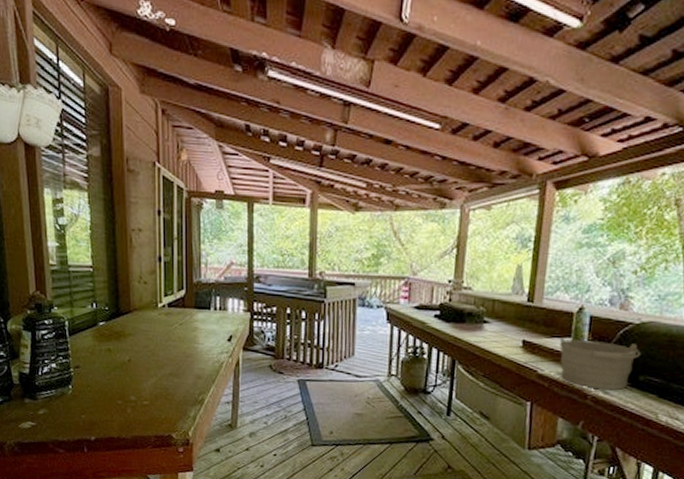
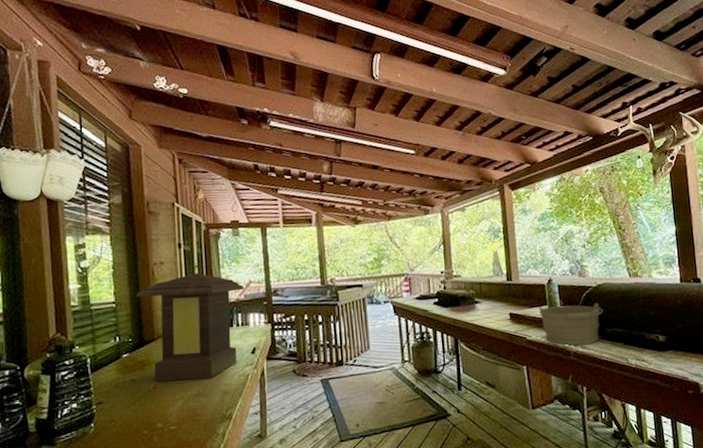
lantern: none [113,245,225,361] -> present [136,273,245,382]

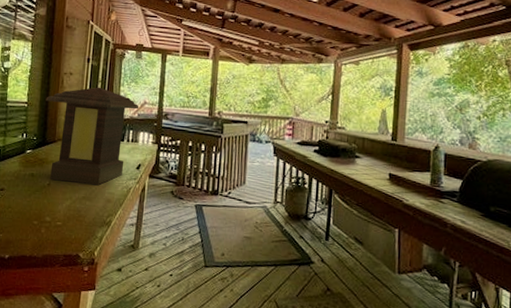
bucket: present [539,303,603,346] -> none [421,172,490,220]

